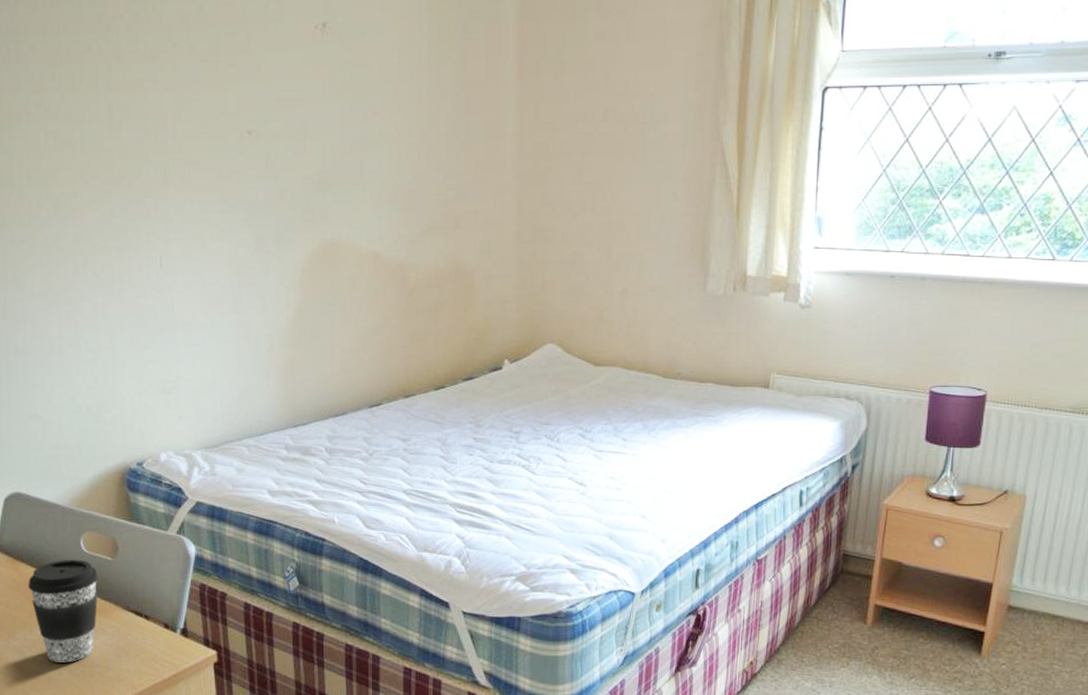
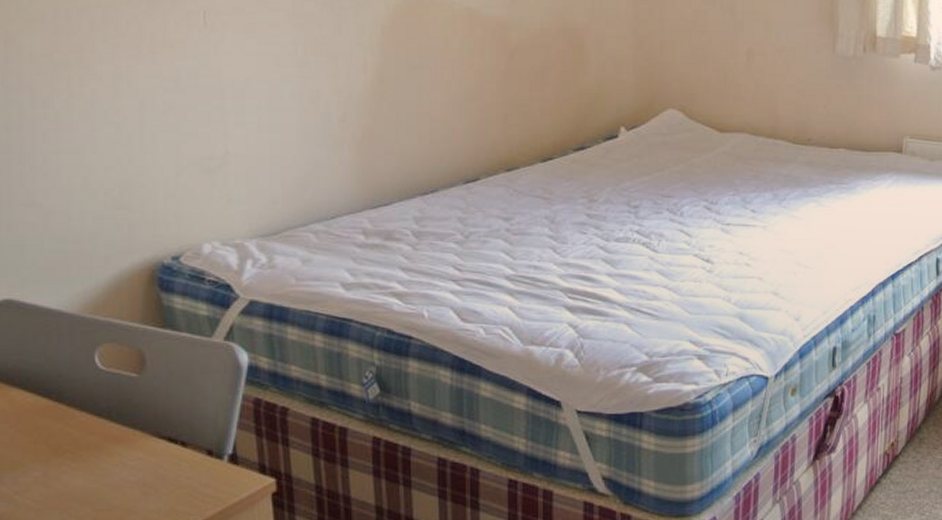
coffee cup: present [28,559,99,663] -> none [21,378,119,509]

